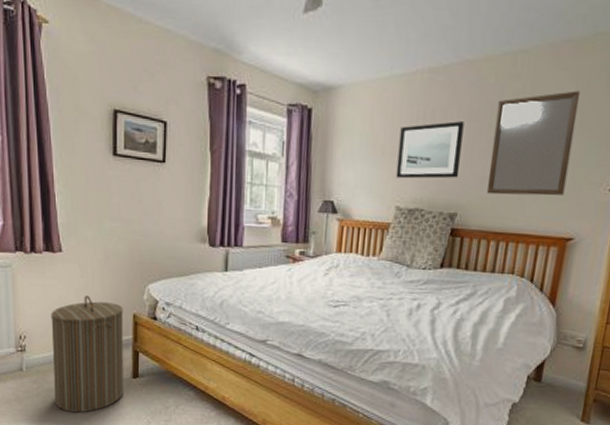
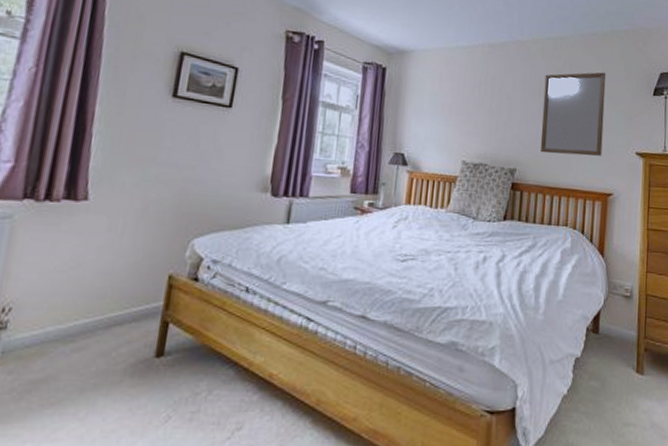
laundry hamper: present [51,295,124,413] -> none [36,253,158,412]
wall art: present [396,121,464,179] -> none [462,88,519,137]

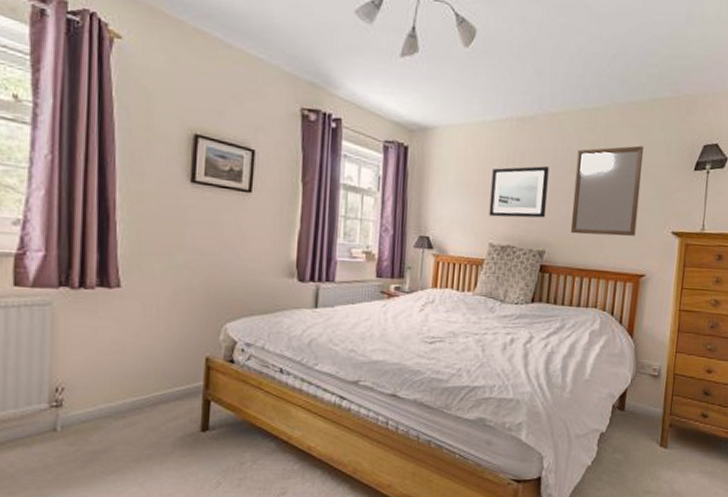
wall art: none [462,88,519,137] -> present [489,166,549,218]

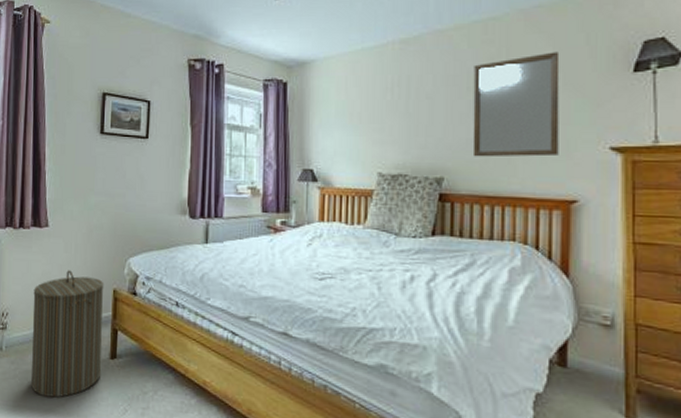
laundry hamper: none [98,337,195,478] -> present [31,270,104,398]
wall art: present [489,166,549,218] -> none [375,87,442,145]

